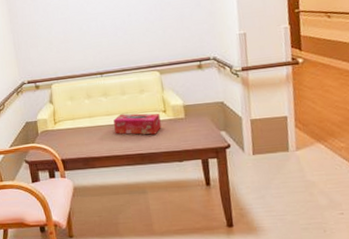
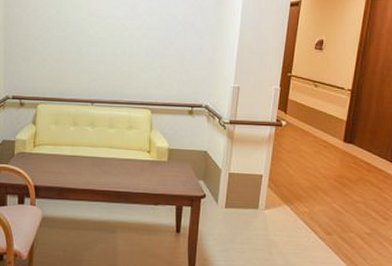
tissue box: present [113,113,161,135] -> none [95,147,144,174]

